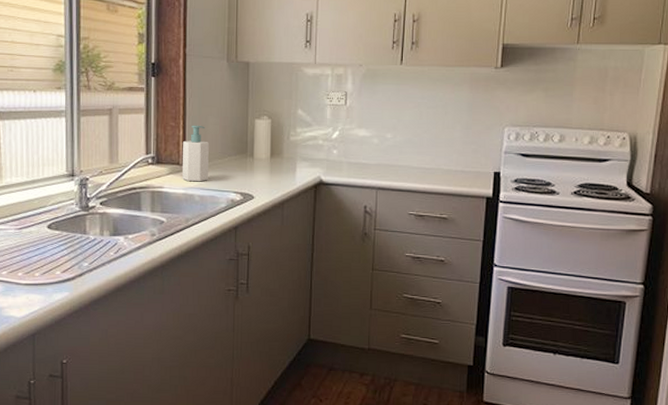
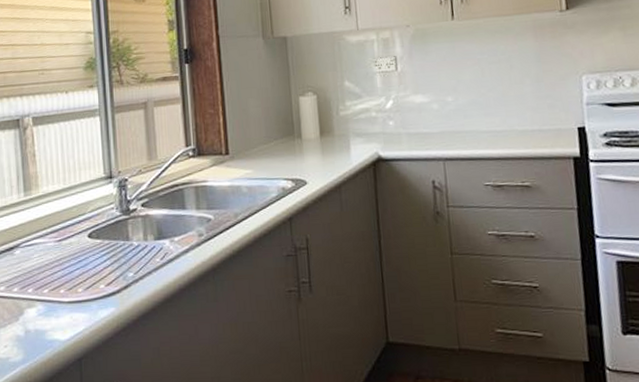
soap bottle: present [182,125,209,182] -> none [224,109,255,172]

